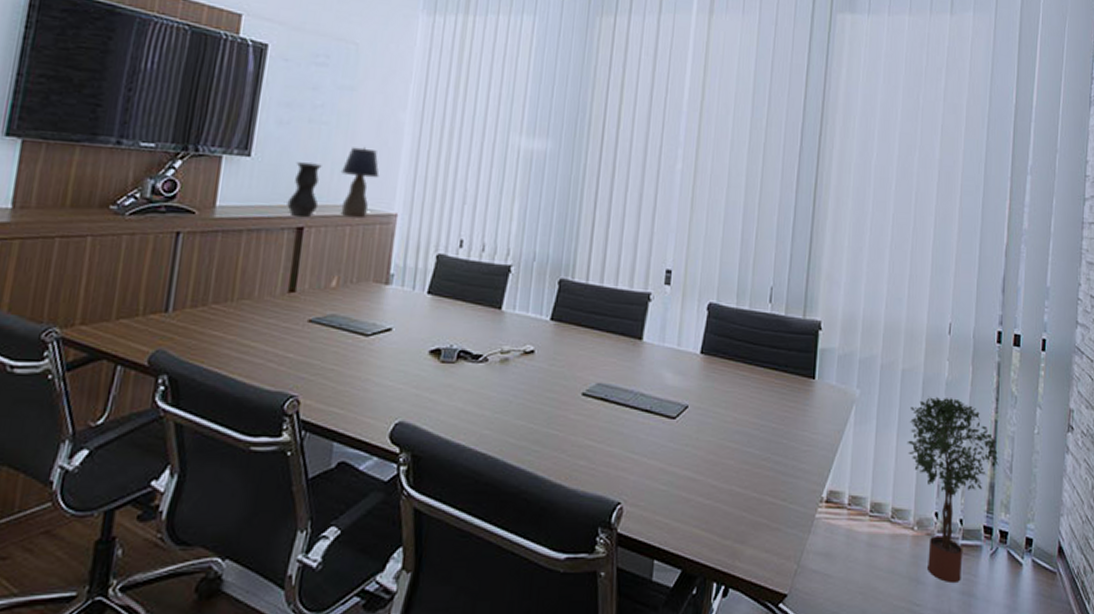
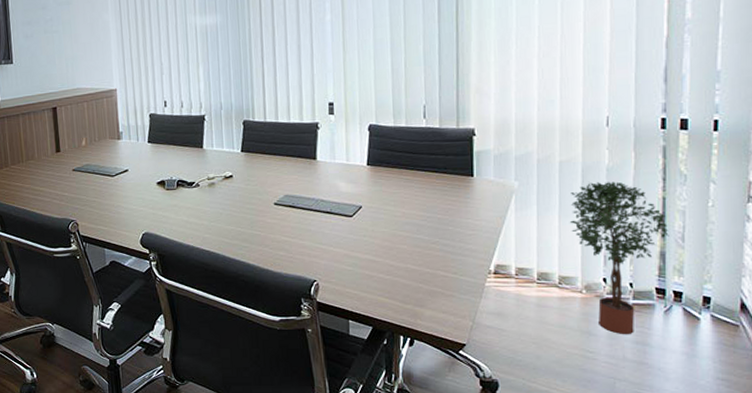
vase: present [287,162,322,218] -> none [42,61,63,101]
table lamp: present [340,146,379,219] -> none [72,43,99,97]

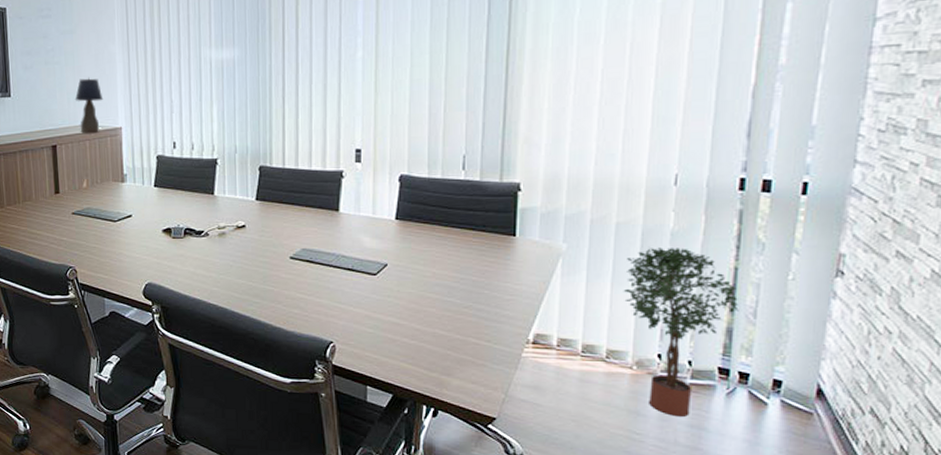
table lamp: none [72,43,99,97] -> present [74,77,103,134]

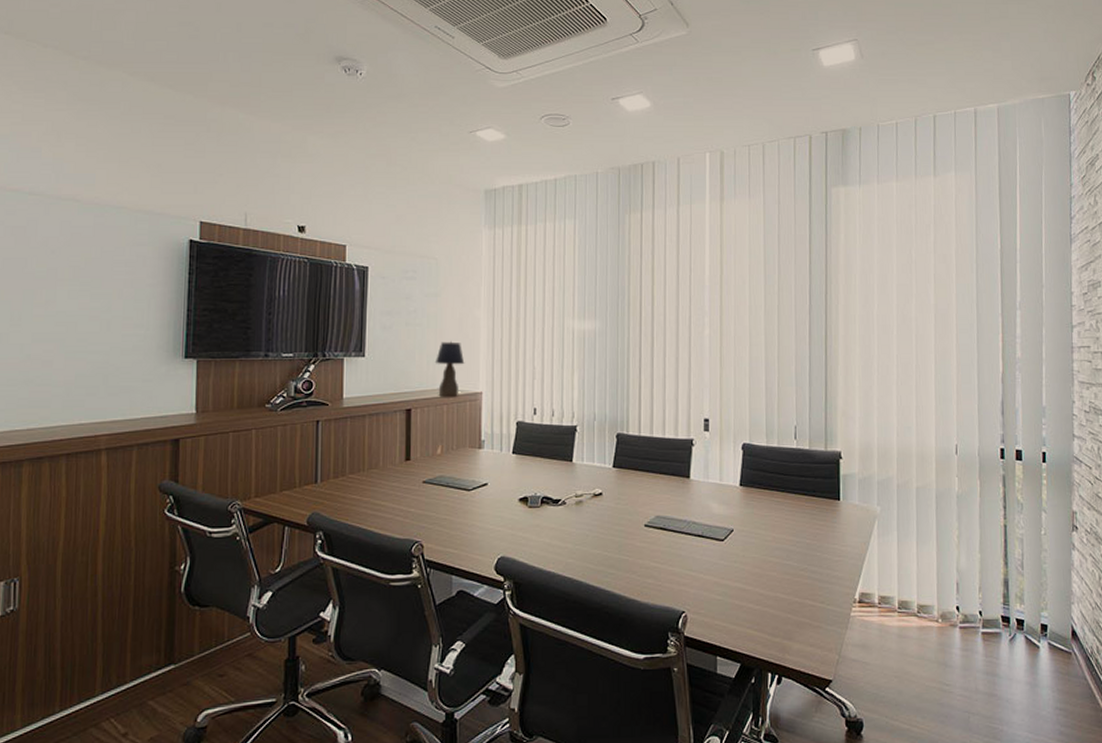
potted tree: present [623,248,739,417] -> none [926,508,1011,665]

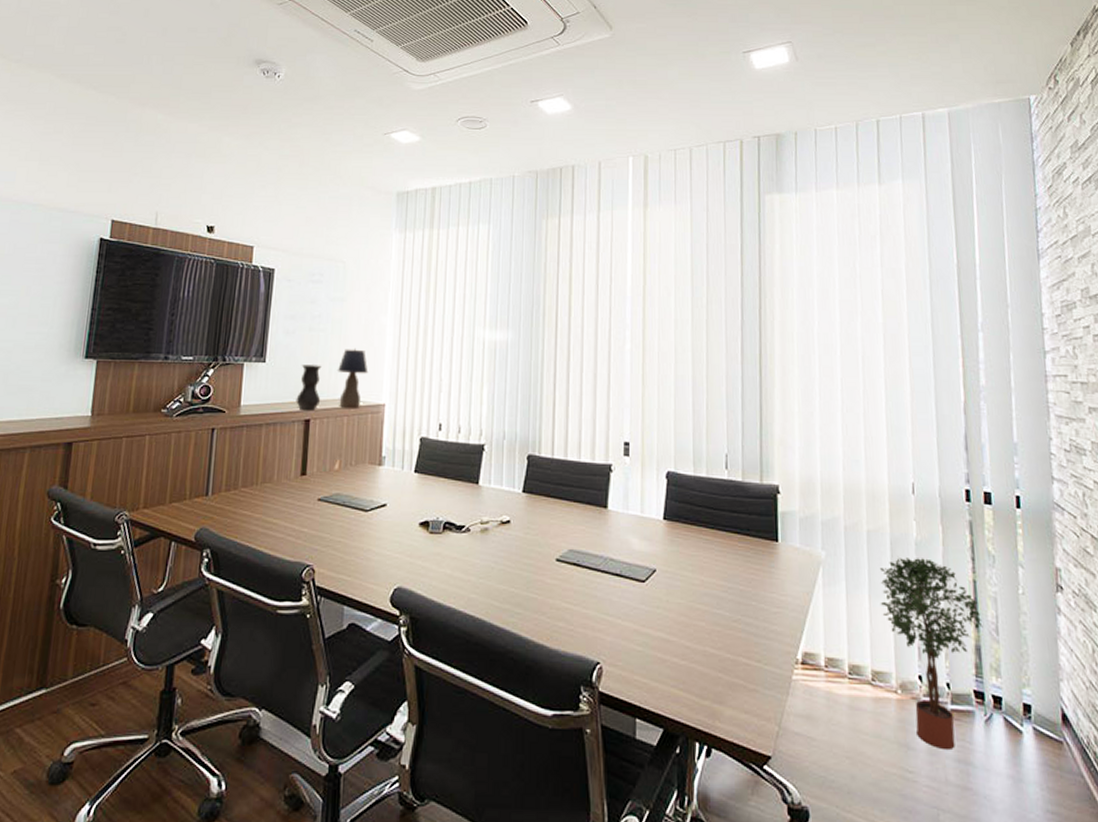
vase: none [396,358,421,402] -> present [296,365,322,412]
potted tree: none [926,508,1011,665] -> present [880,558,983,749]

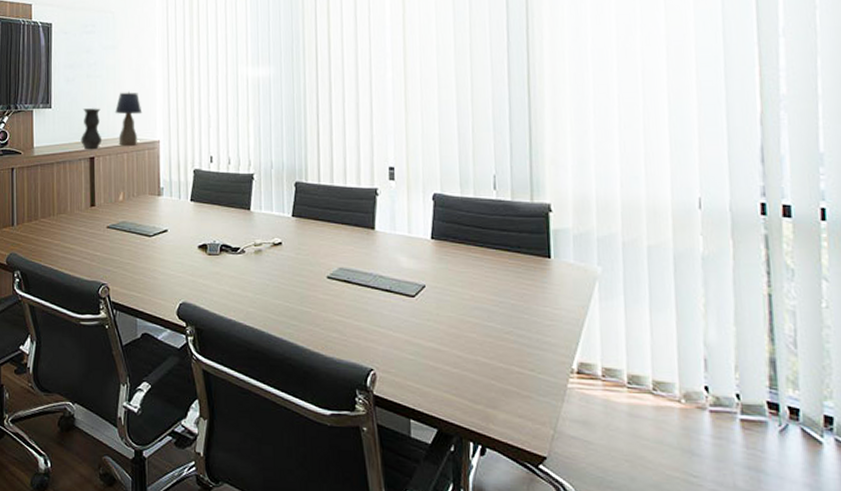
potted tree: present [880,558,983,749] -> none [662,272,779,457]

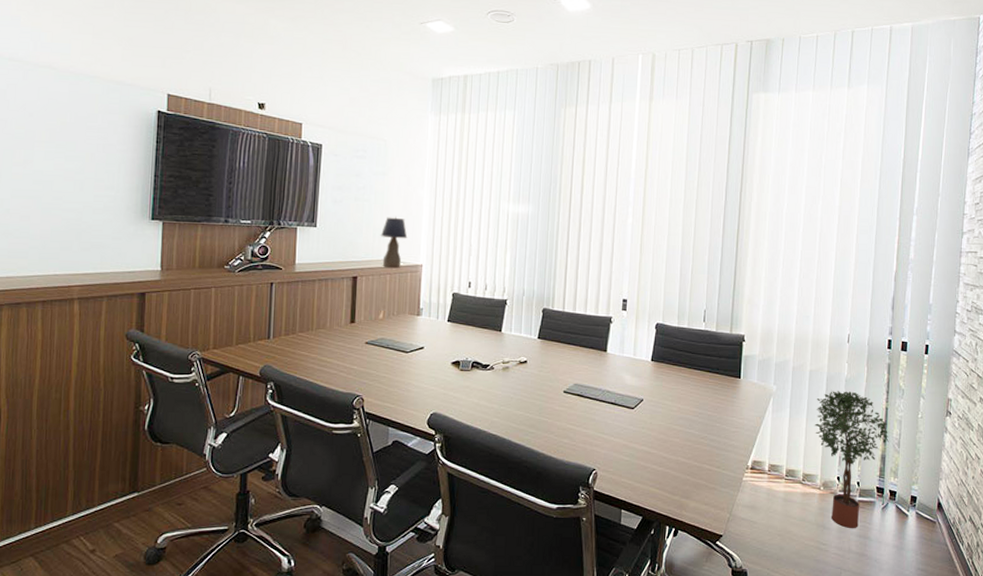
vase: present [80,108,102,150] -> none [344,230,367,270]
potted tree: none [662,272,779,457] -> present [814,391,889,528]

